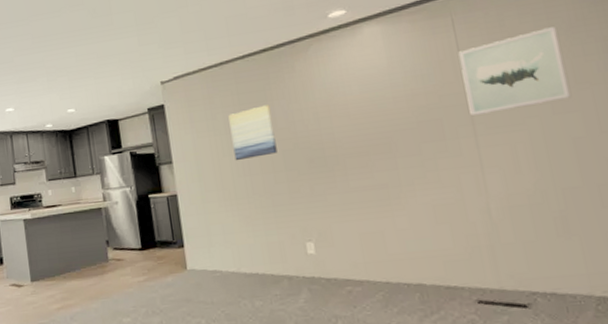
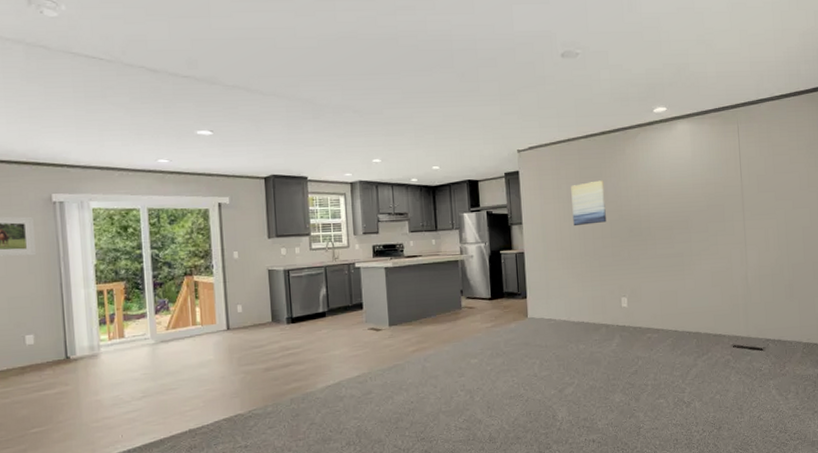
wall art: present [458,27,571,116] -> none [739,142,804,204]

